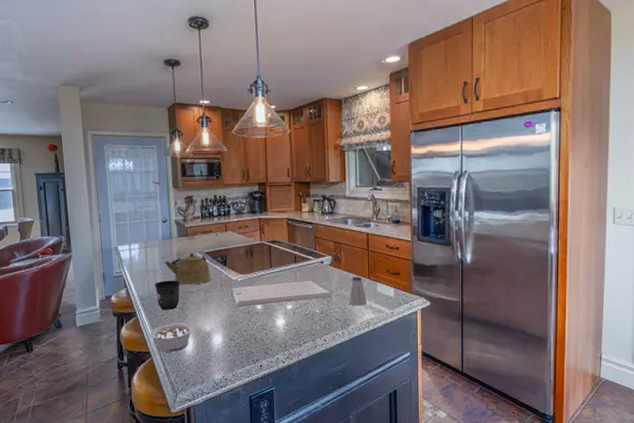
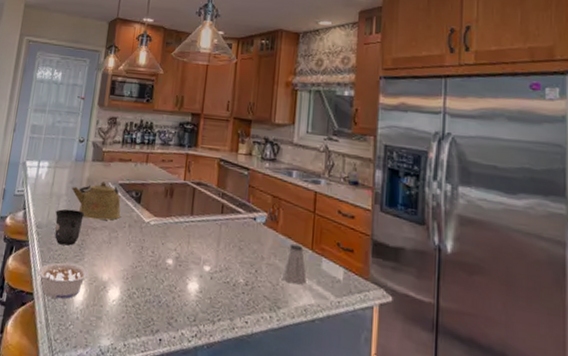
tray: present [230,281,332,308] -> none [139,230,262,267]

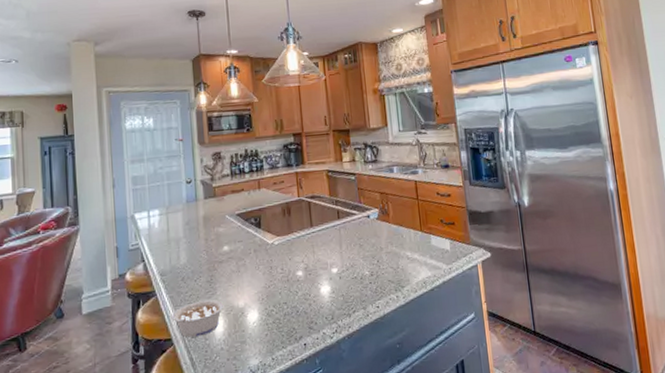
mug: present [55,209,85,246] -> none [177,248,208,286]
kettle: present [71,181,121,220] -> none [189,216,244,254]
saltshaker: present [281,243,307,285] -> none [399,229,421,264]

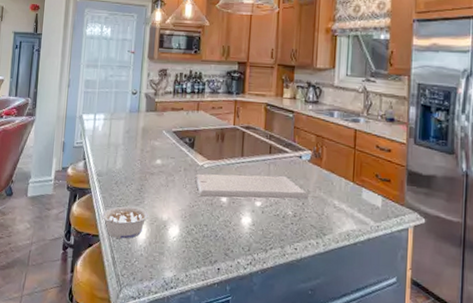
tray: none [266,238,382,276] -> present [194,173,308,200]

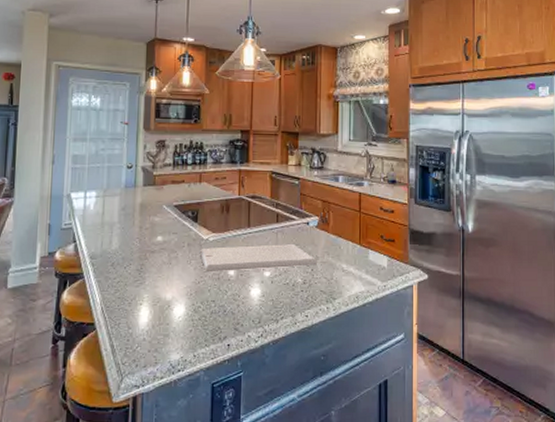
legume: present [102,206,149,239] -> none [97,289,151,324]

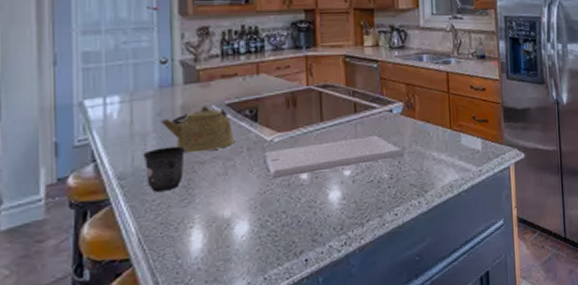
mug: none [110,236,142,272] -> present [143,146,186,192]
kettle: none [124,205,179,243] -> present [160,106,235,153]

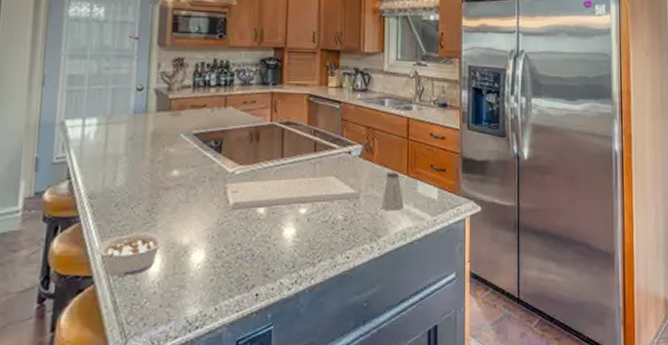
legume: none [132,209,204,257] -> present [97,233,164,276]
mug: present [143,146,186,192] -> none [113,171,153,214]
kettle: present [160,106,235,153] -> none [132,134,199,178]
saltshaker: none [424,126,449,166] -> present [380,172,404,211]

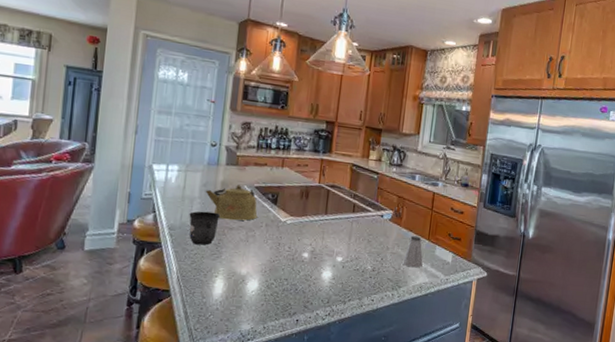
legume: present [97,233,164,276] -> none [174,261,227,294]
mug: none [113,171,153,214] -> present [189,211,221,245]
kettle: none [132,134,199,178] -> present [205,185,258,221]
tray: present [223,177,360,211] -> none [276,229,387,256]

